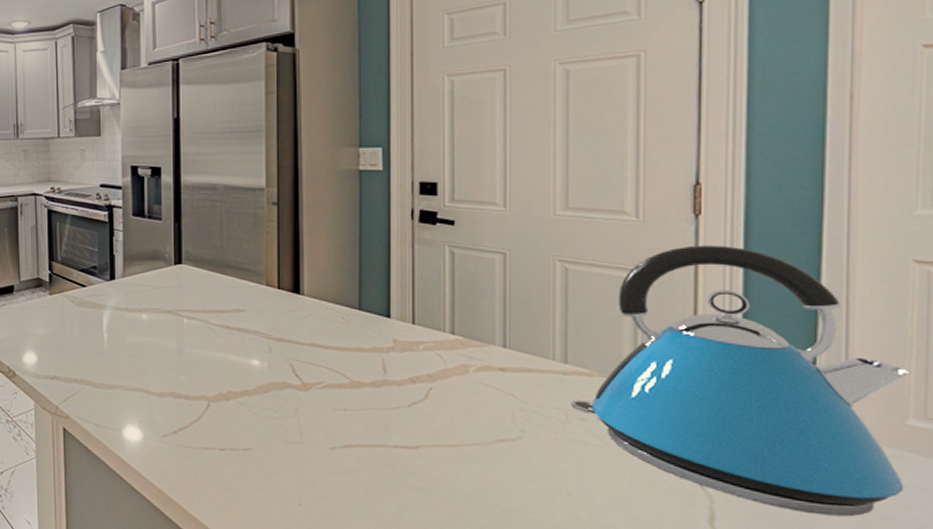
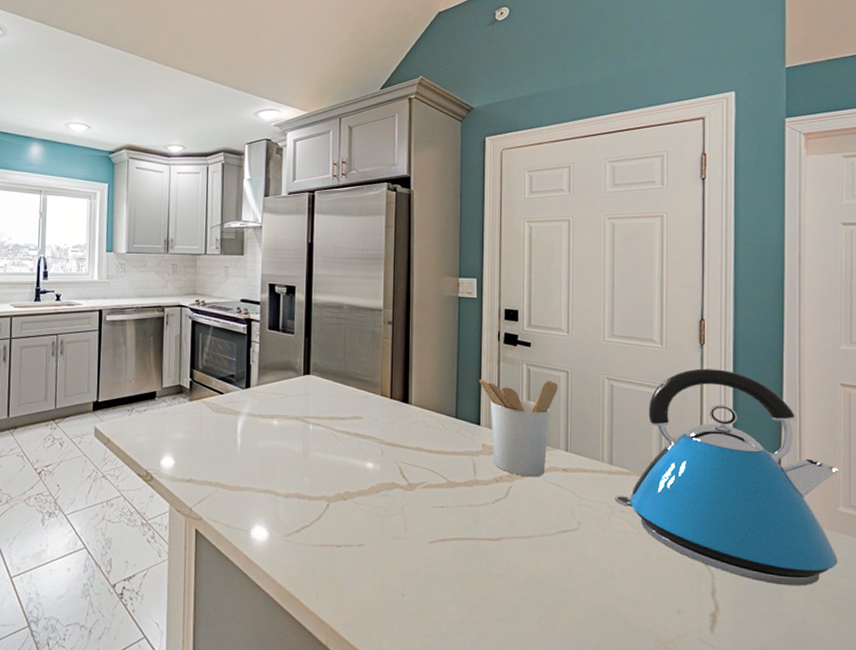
utensil holder: none [387,265,492,378] -> present [479,380,558,477]

